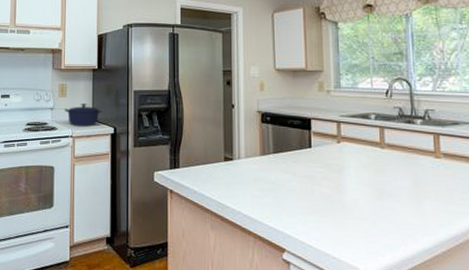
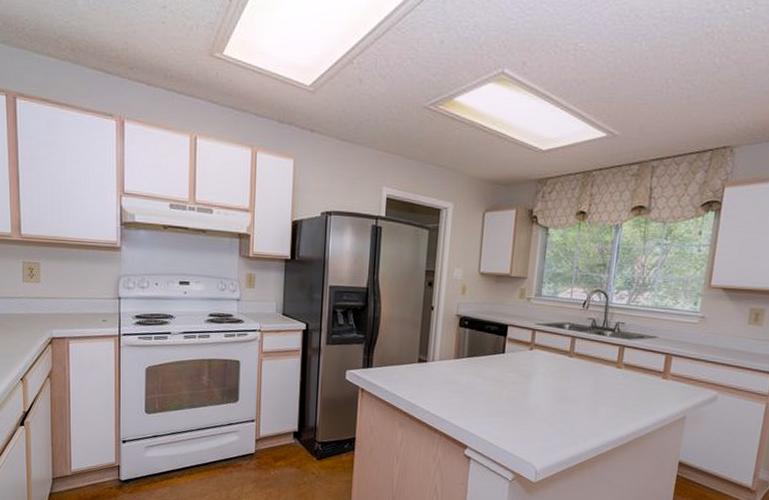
cooking pot: present [64,103,103,128] -> none [252,295,295,322]

